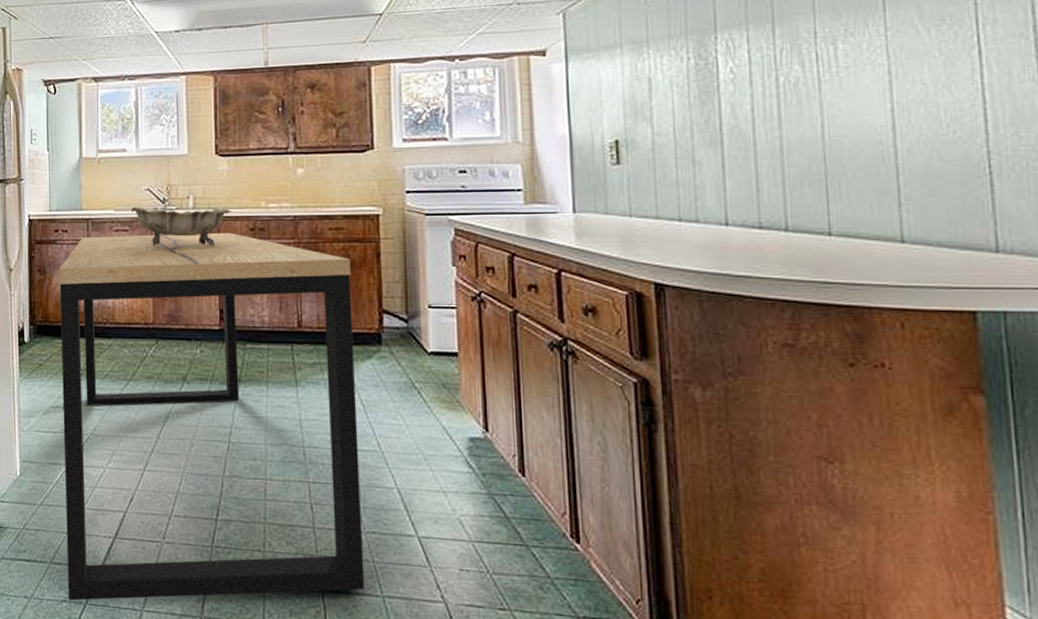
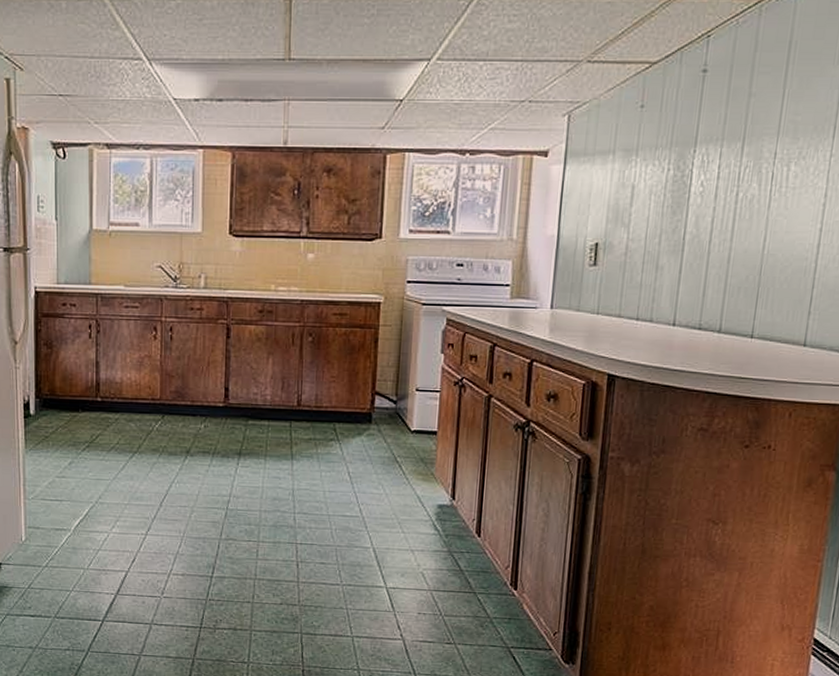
dining table: present [59,232,365,601] -> none [66,311,350,649]
decorative bowl: present [131,207,233,247] -> none [141,284,243,327]

